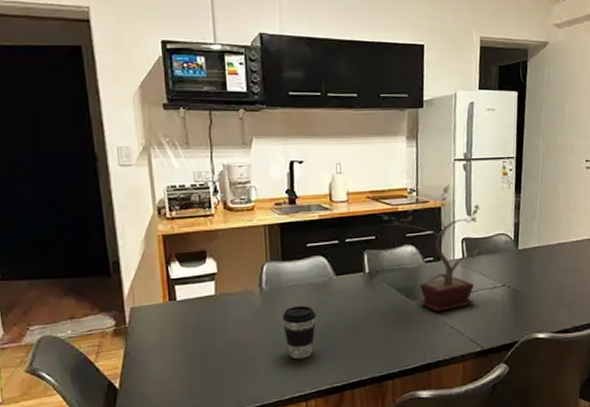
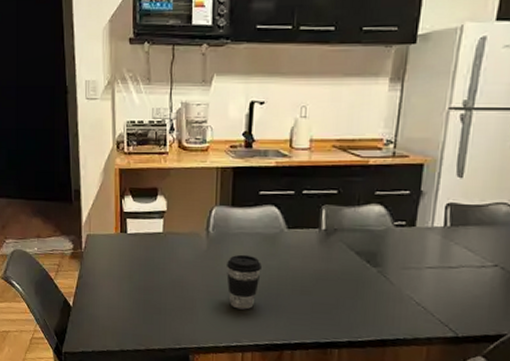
potted plant: present [377,184,480,312] -> none [343,138,476,285]

